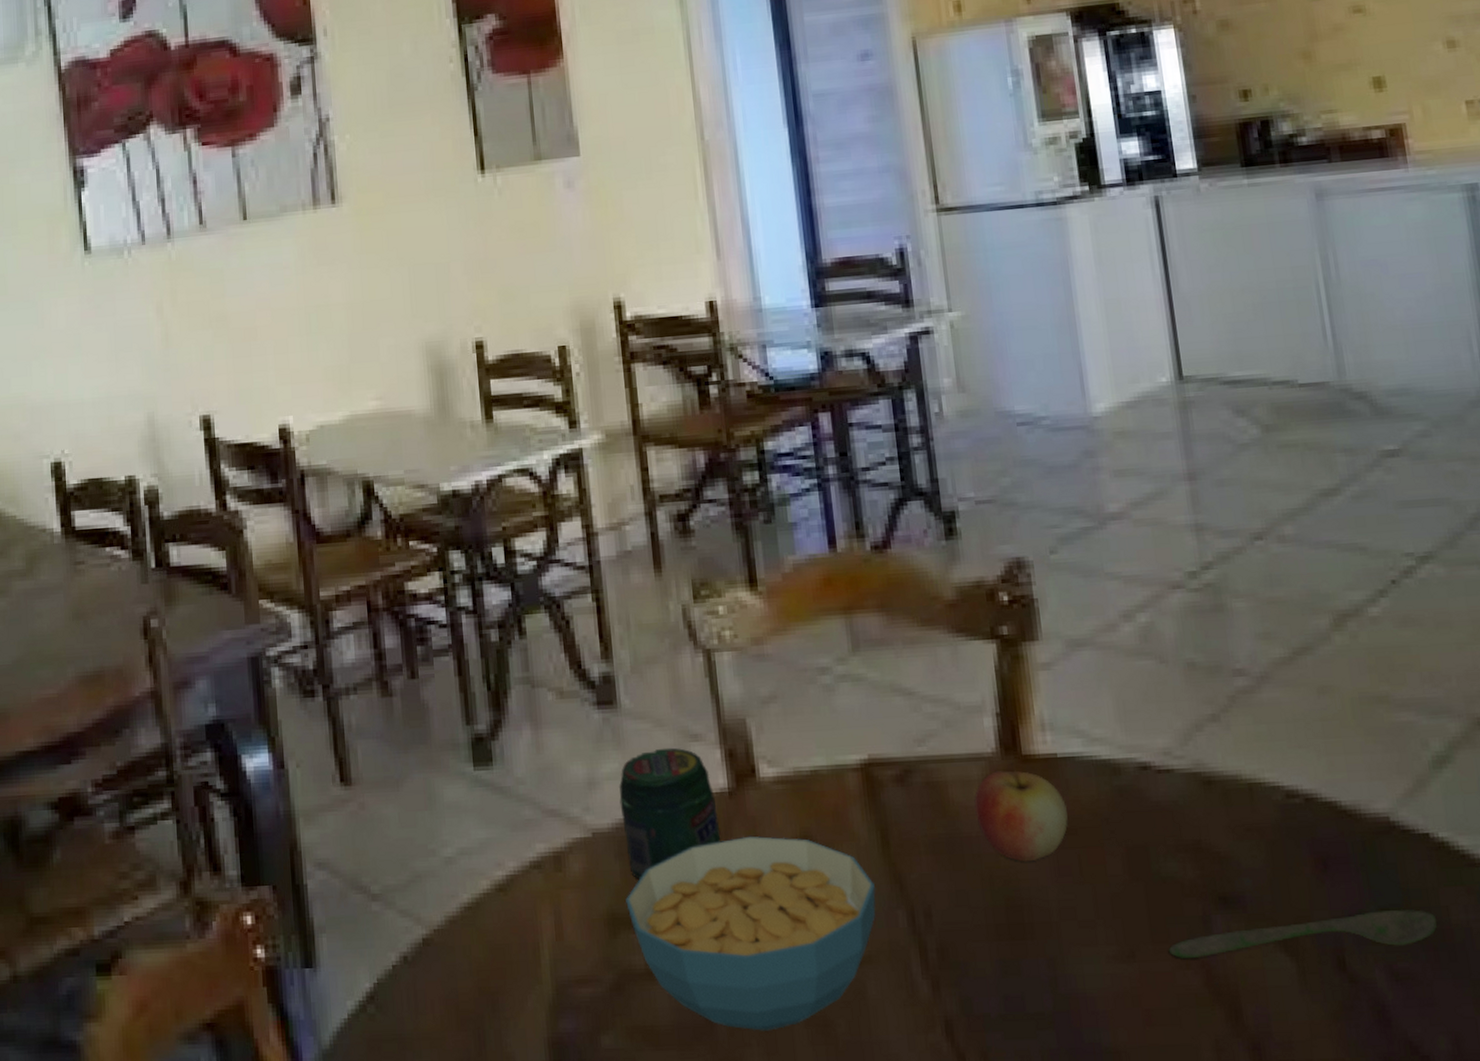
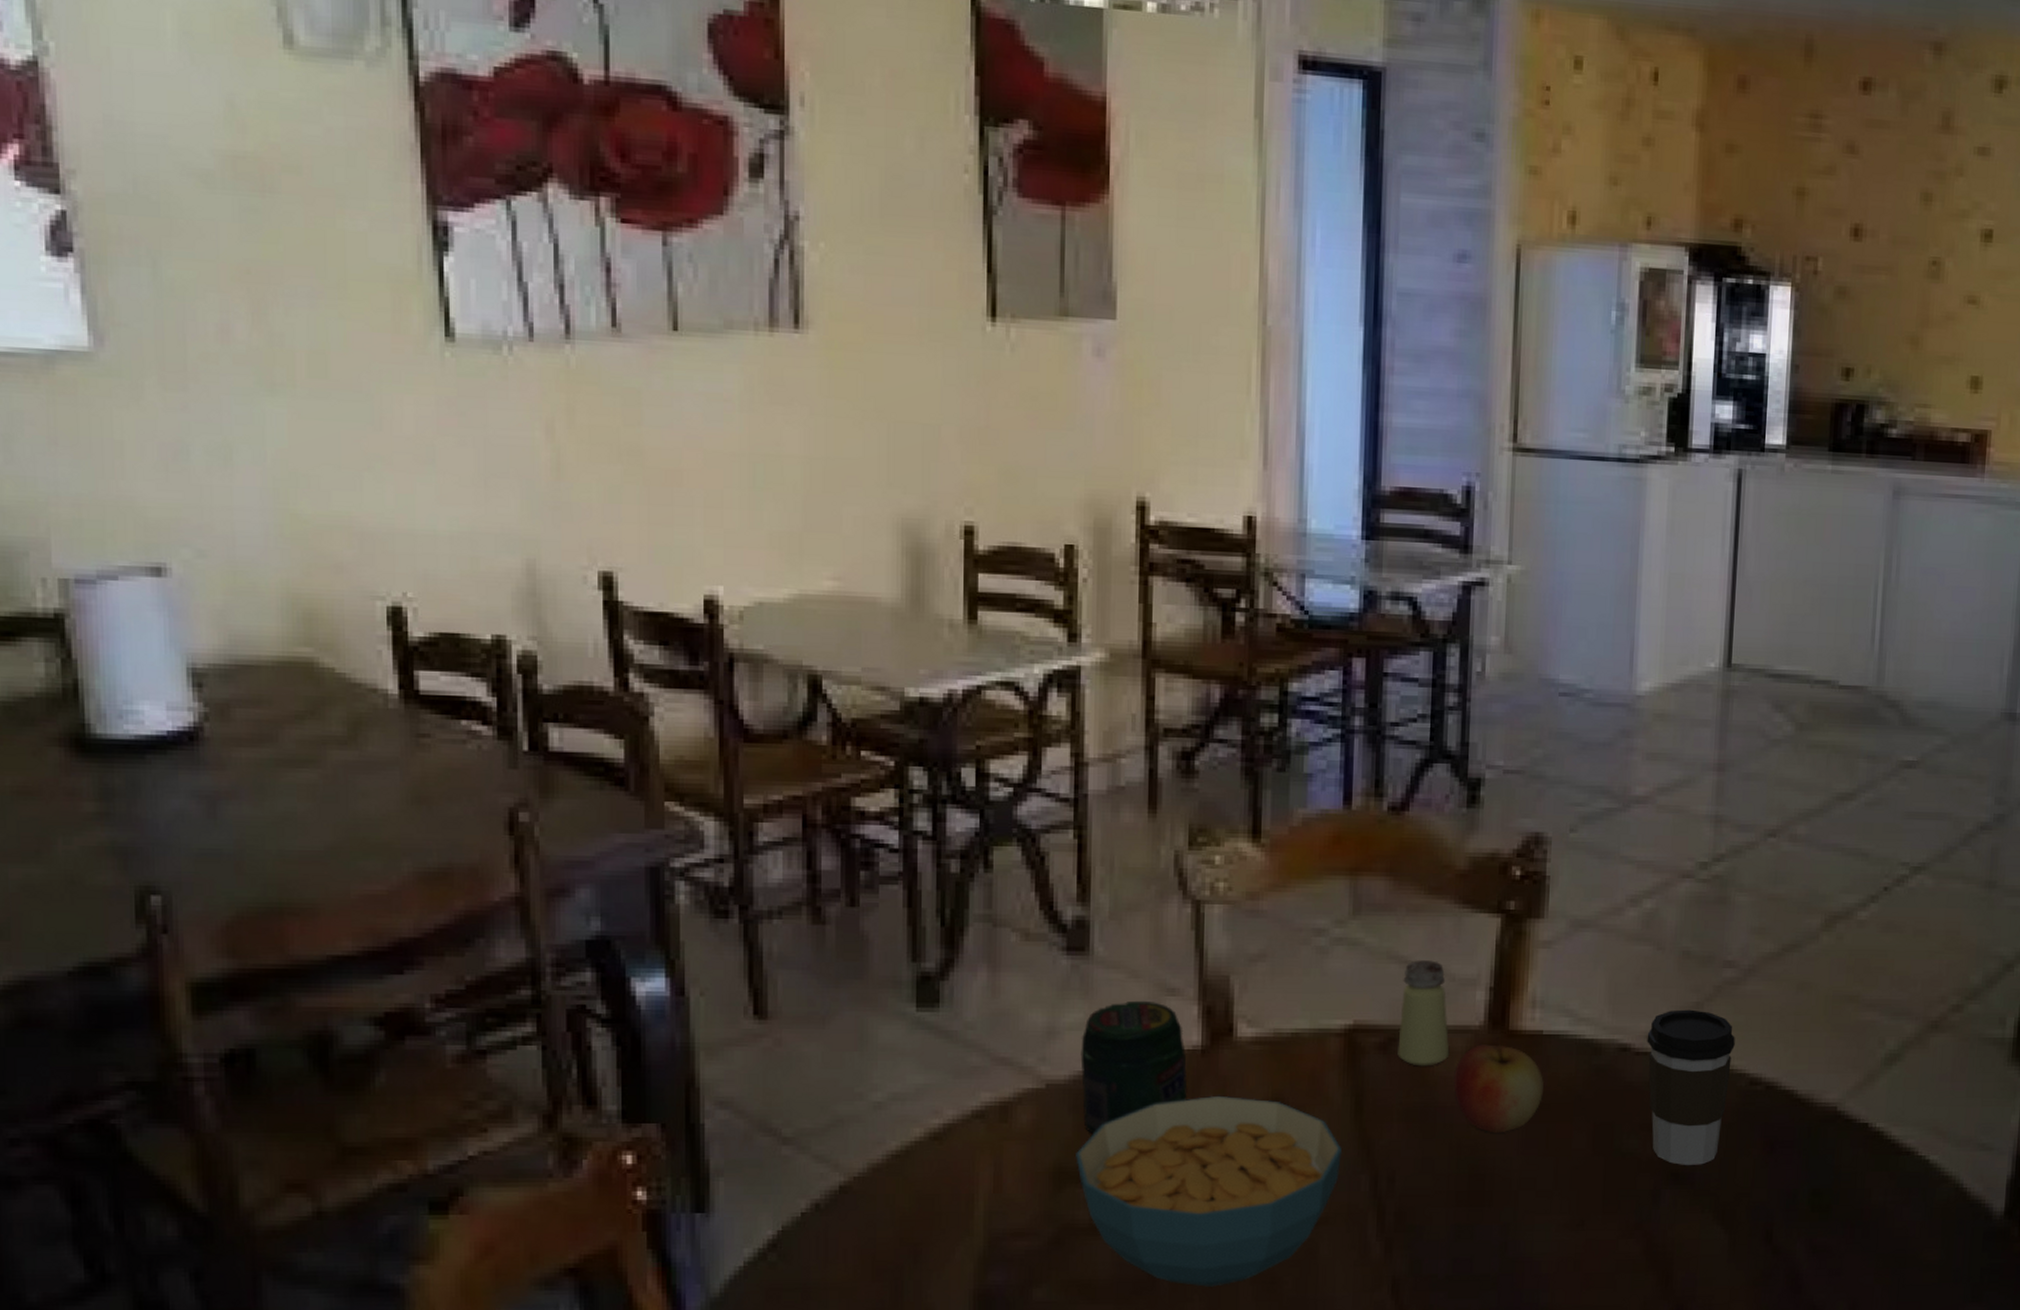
saltshaker: none [909,690,967,797] -> present [1397,960,1450,1067]
coffee cup: none [1165,722,1266,889] -> present [1647,1009,1735,1166]
spoon: present [1168,909,1438,960] -> none [1616,1190,1859,1229]

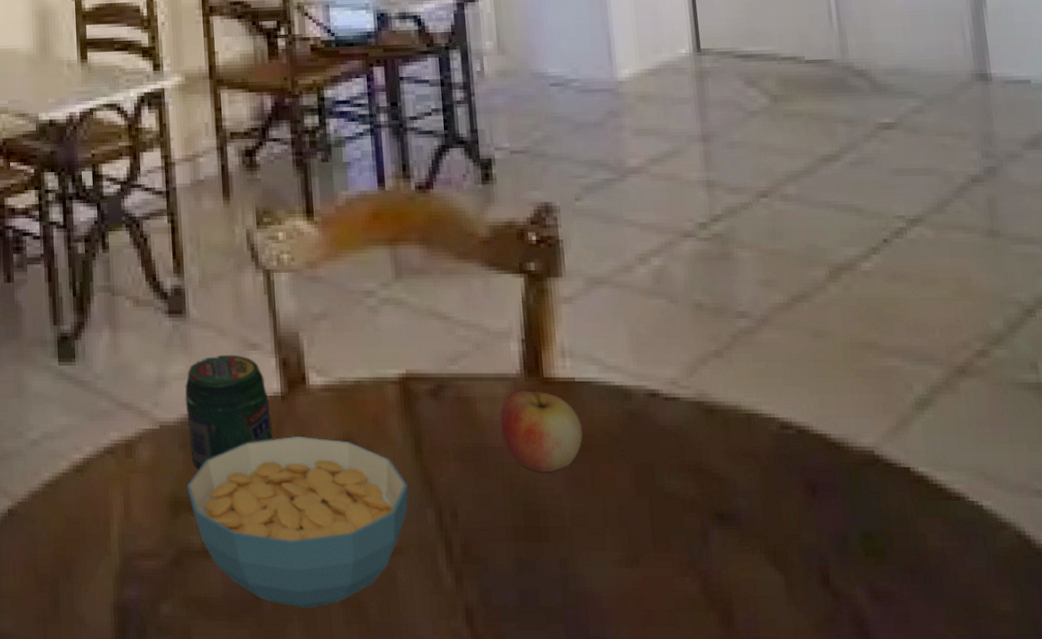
saltshaker: present [1397,960,1450,1067] -> none [444,316,493,411]
coffee cup: present [1647,1009,1735,1166] -> none [673,357,760,507]

